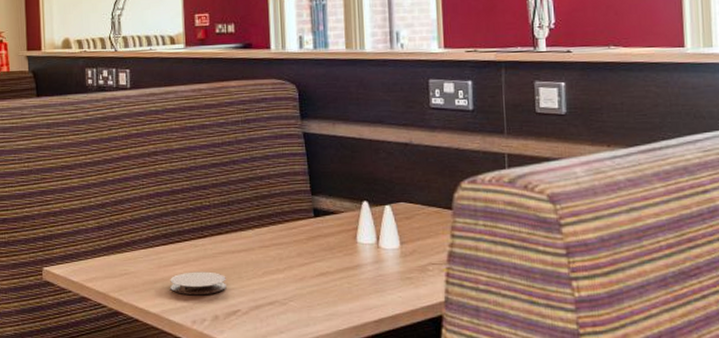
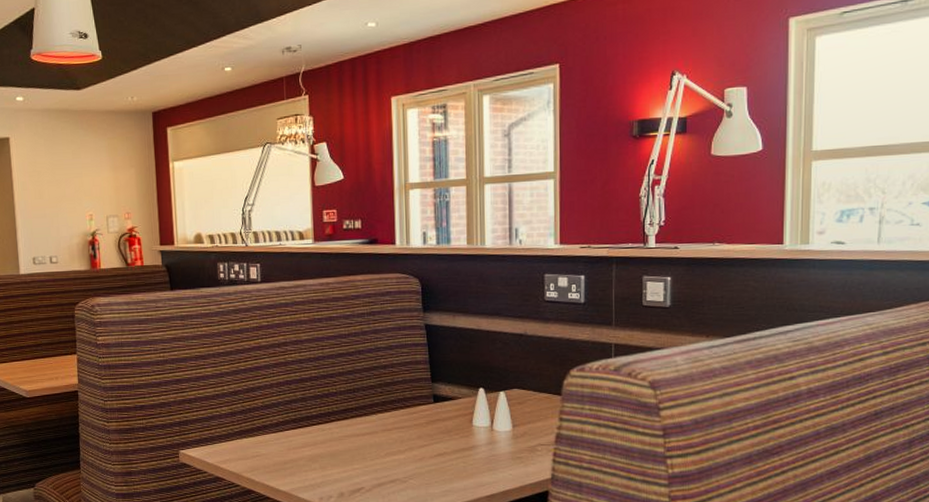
coaster: present [170,271,227,296] -> none [299,453,352,475]

